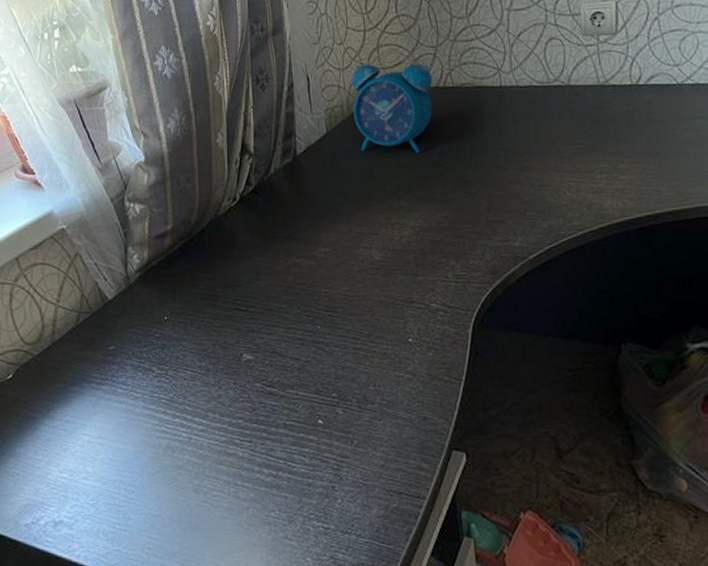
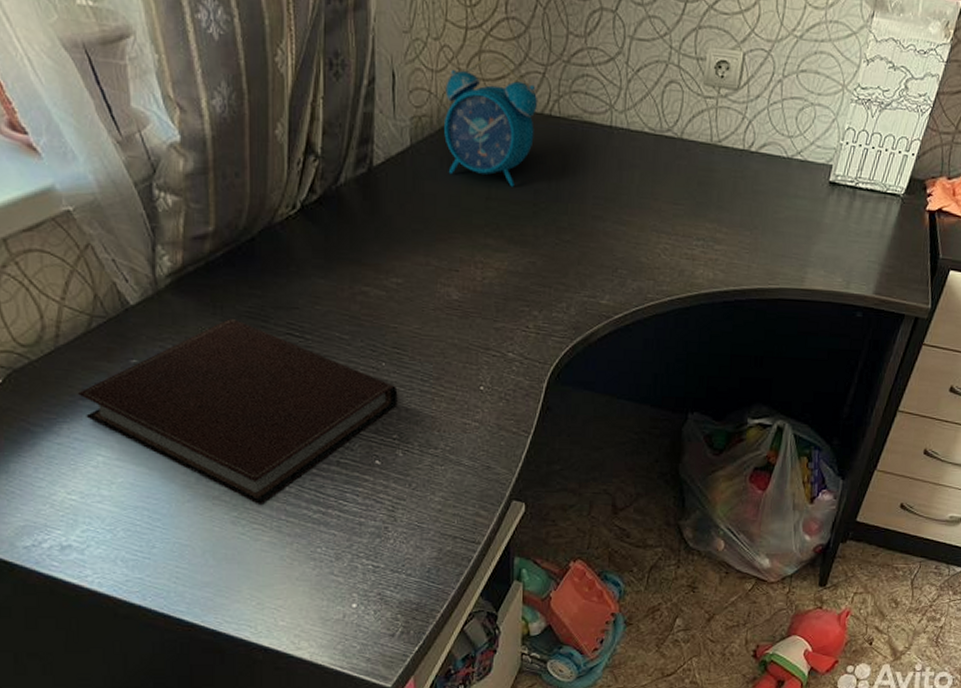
notebook: none [68,301,334,471] -> present [77,319,398,504]

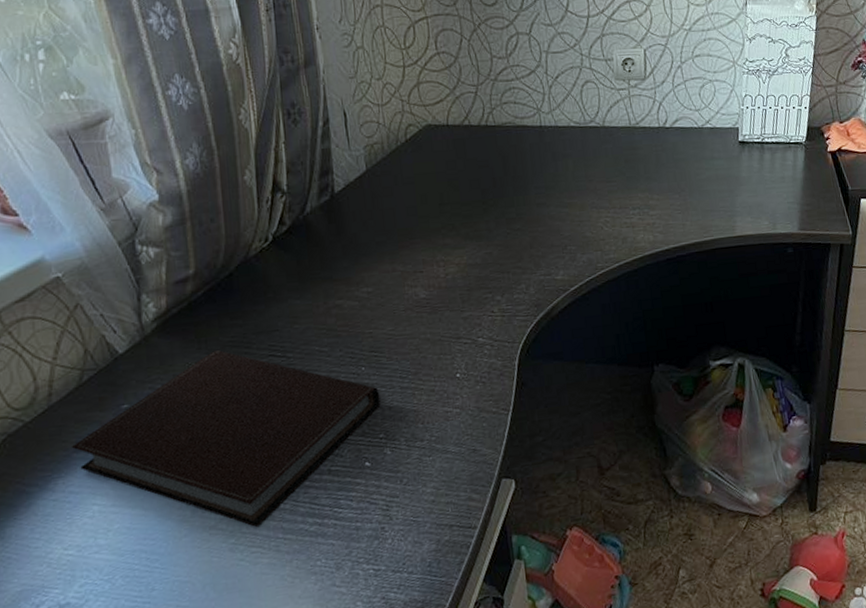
alarm clock: present [444,56,538,187] -> none [391,86,475,191]

